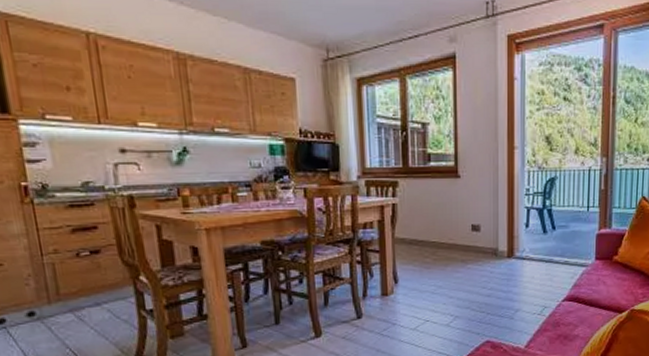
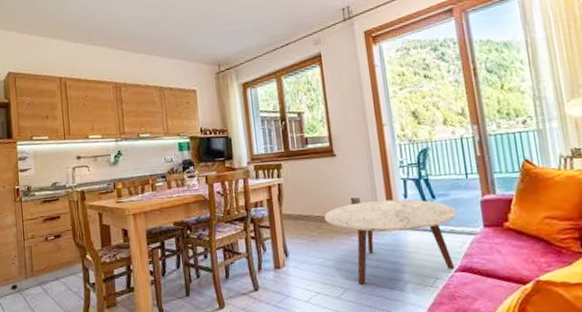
coffee table: none [441,228,574,314] -> present [325,199,458,286]

